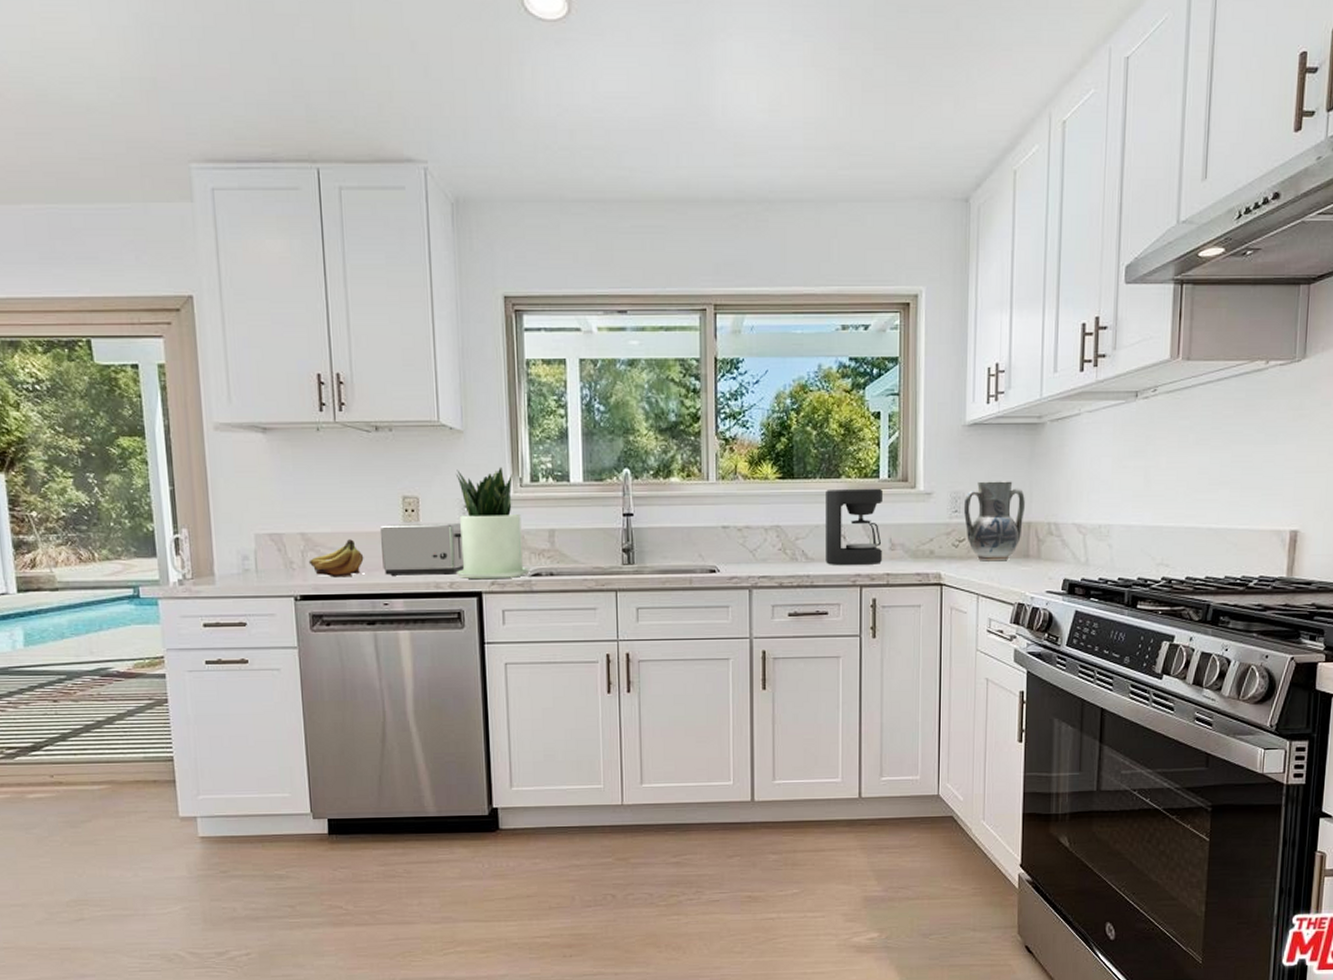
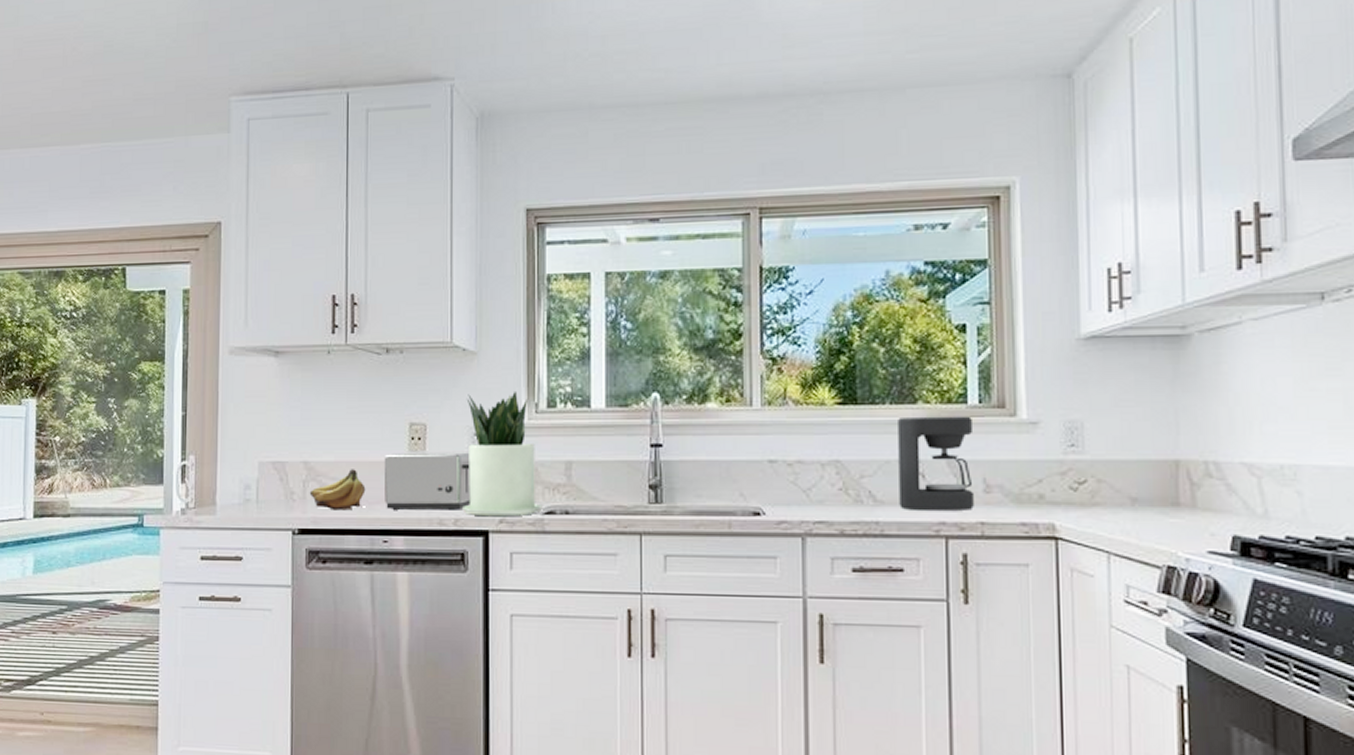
ceramic jug: present [963,481,1025,562] -> none [1082,407,1169,510]

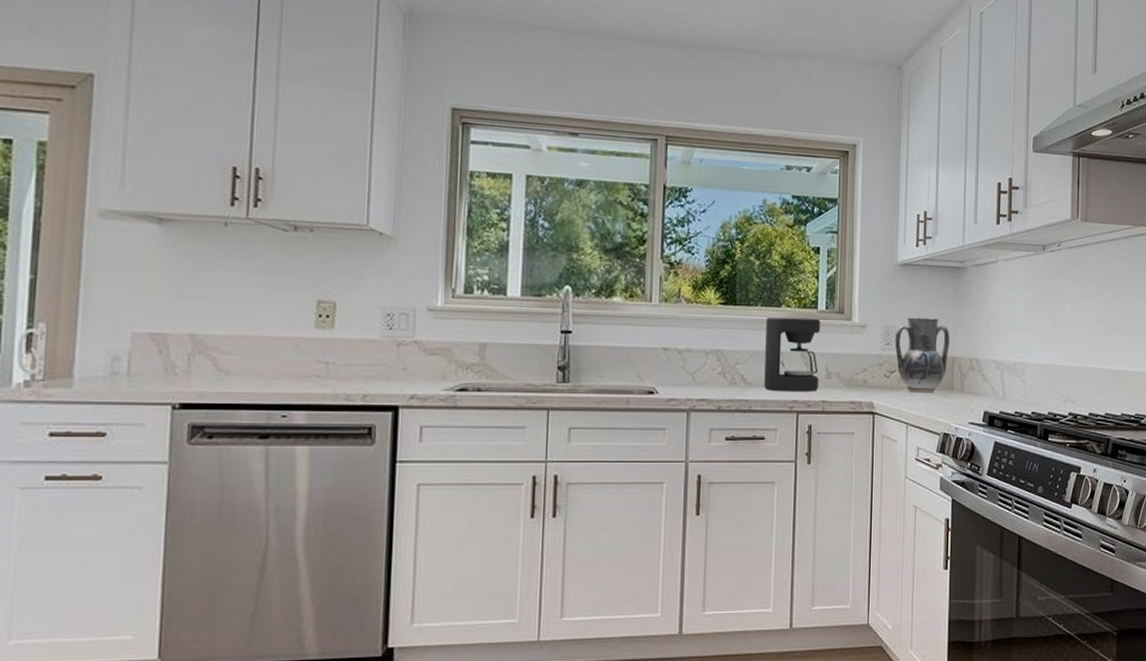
fruit: present [309,469,366,511] -> none [195,344,264,385]
toaster: present [384,452,470,510] -> none [285,329,383,386]
planter: present [462,390,543,517] -> none [372,276,455,393]
ceramic jug: none [1082,407,1169,510] -> present [894,317,950,393]

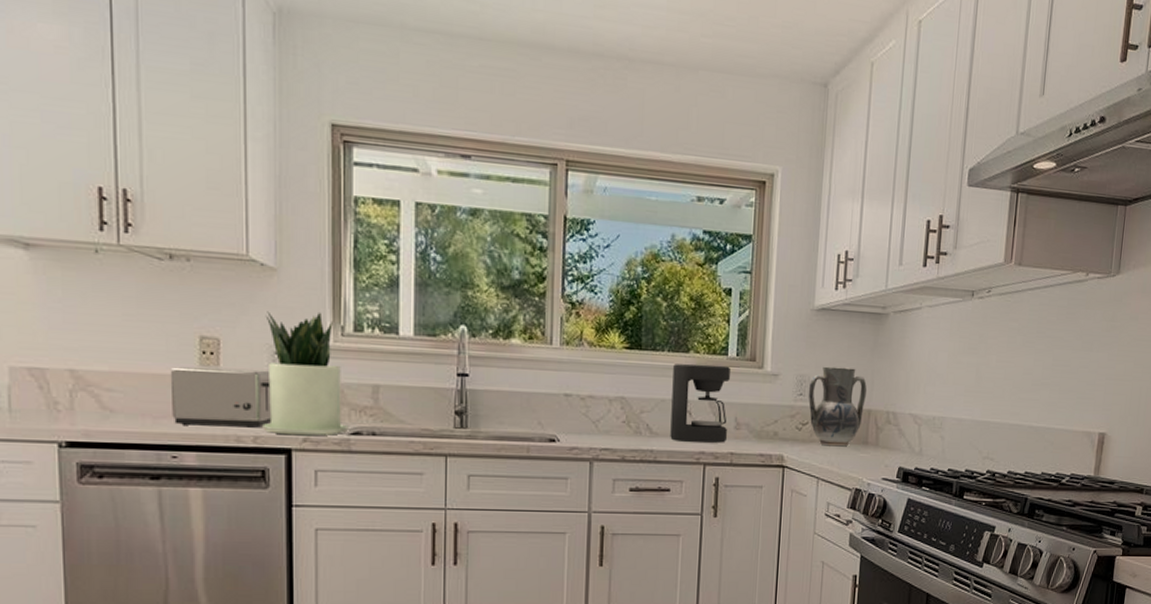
toaster: none [285,329,383,386] -> present [170,366,271,428]
planter: none [372,276,455,393] -> present [262,311,349,436]

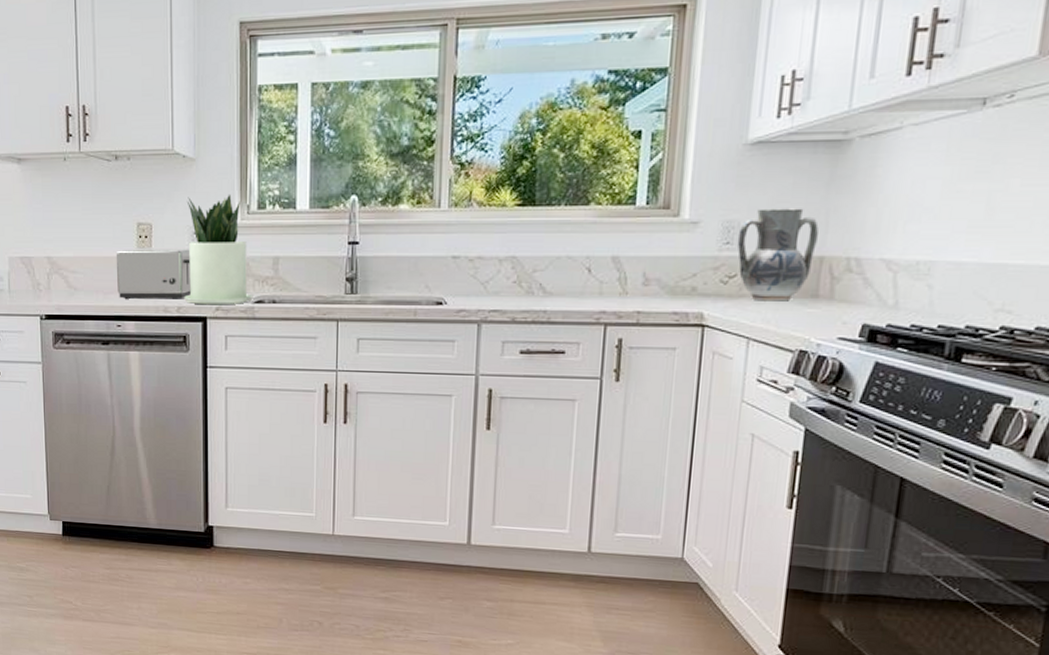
coffee maker: present [670,364,730,443] -> none [566,216,638,301]

